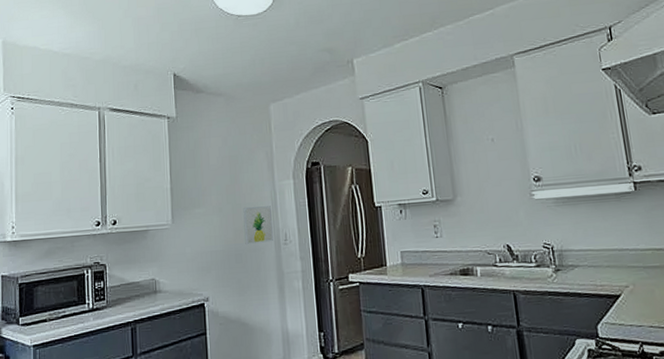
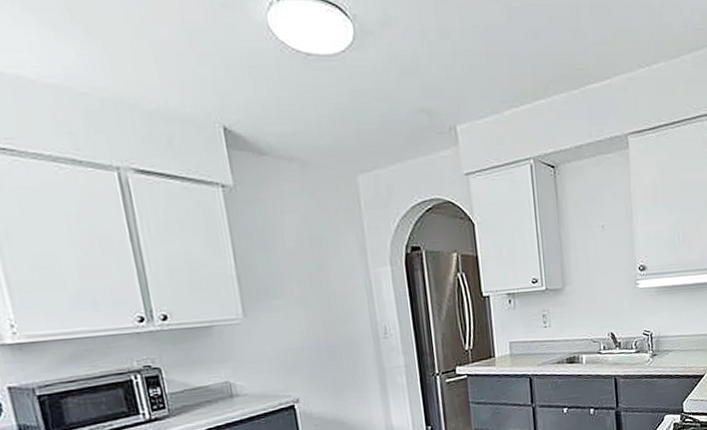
wall art: present [243,206,273,245] -> none [332,296,371,340]

